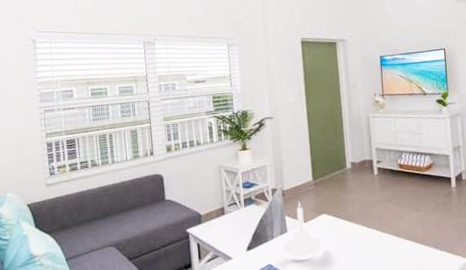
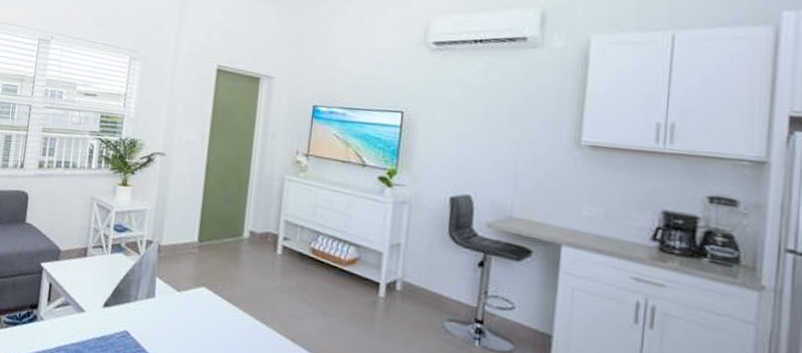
candle holder: present [283,201,322,257] -> none [146,263,194,334]

